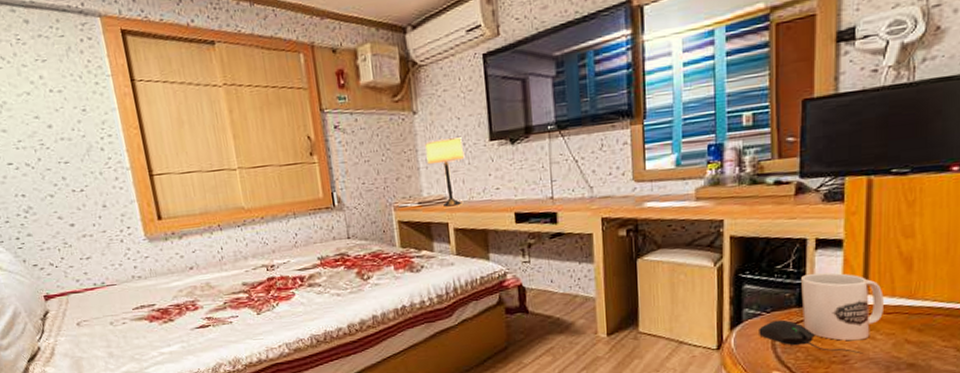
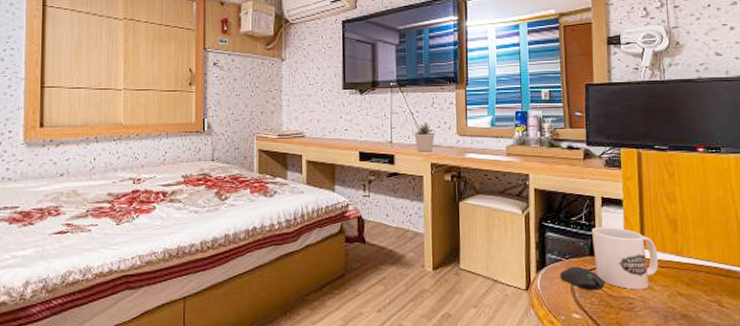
table lamp: present [425,137,464,207] -> none [289,84,320,141]
potted plant: none [579,170,606,207] -> present [414,122,435,153]

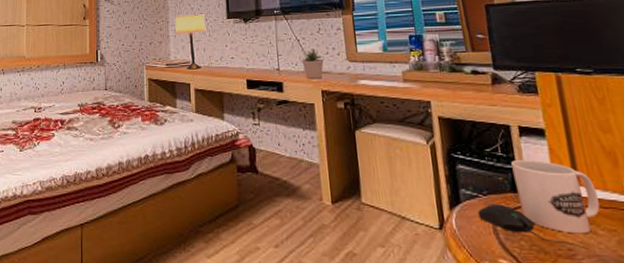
table lamp: none [289,84,320,141] -> present [175,14,205,70]

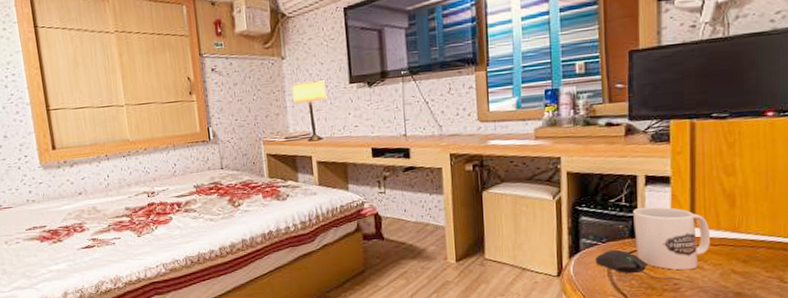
potted plant: present [301,49,324,80] -> none [430,111,453,144]

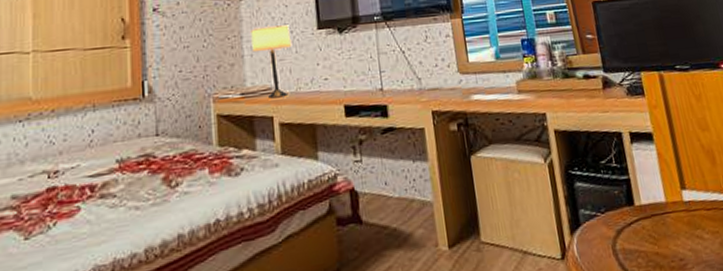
computer mouse: present [595,249,693,283] -> none [597,220,697,257]
mug: present [633,206,710,271] -> none [625,167,704,243]

